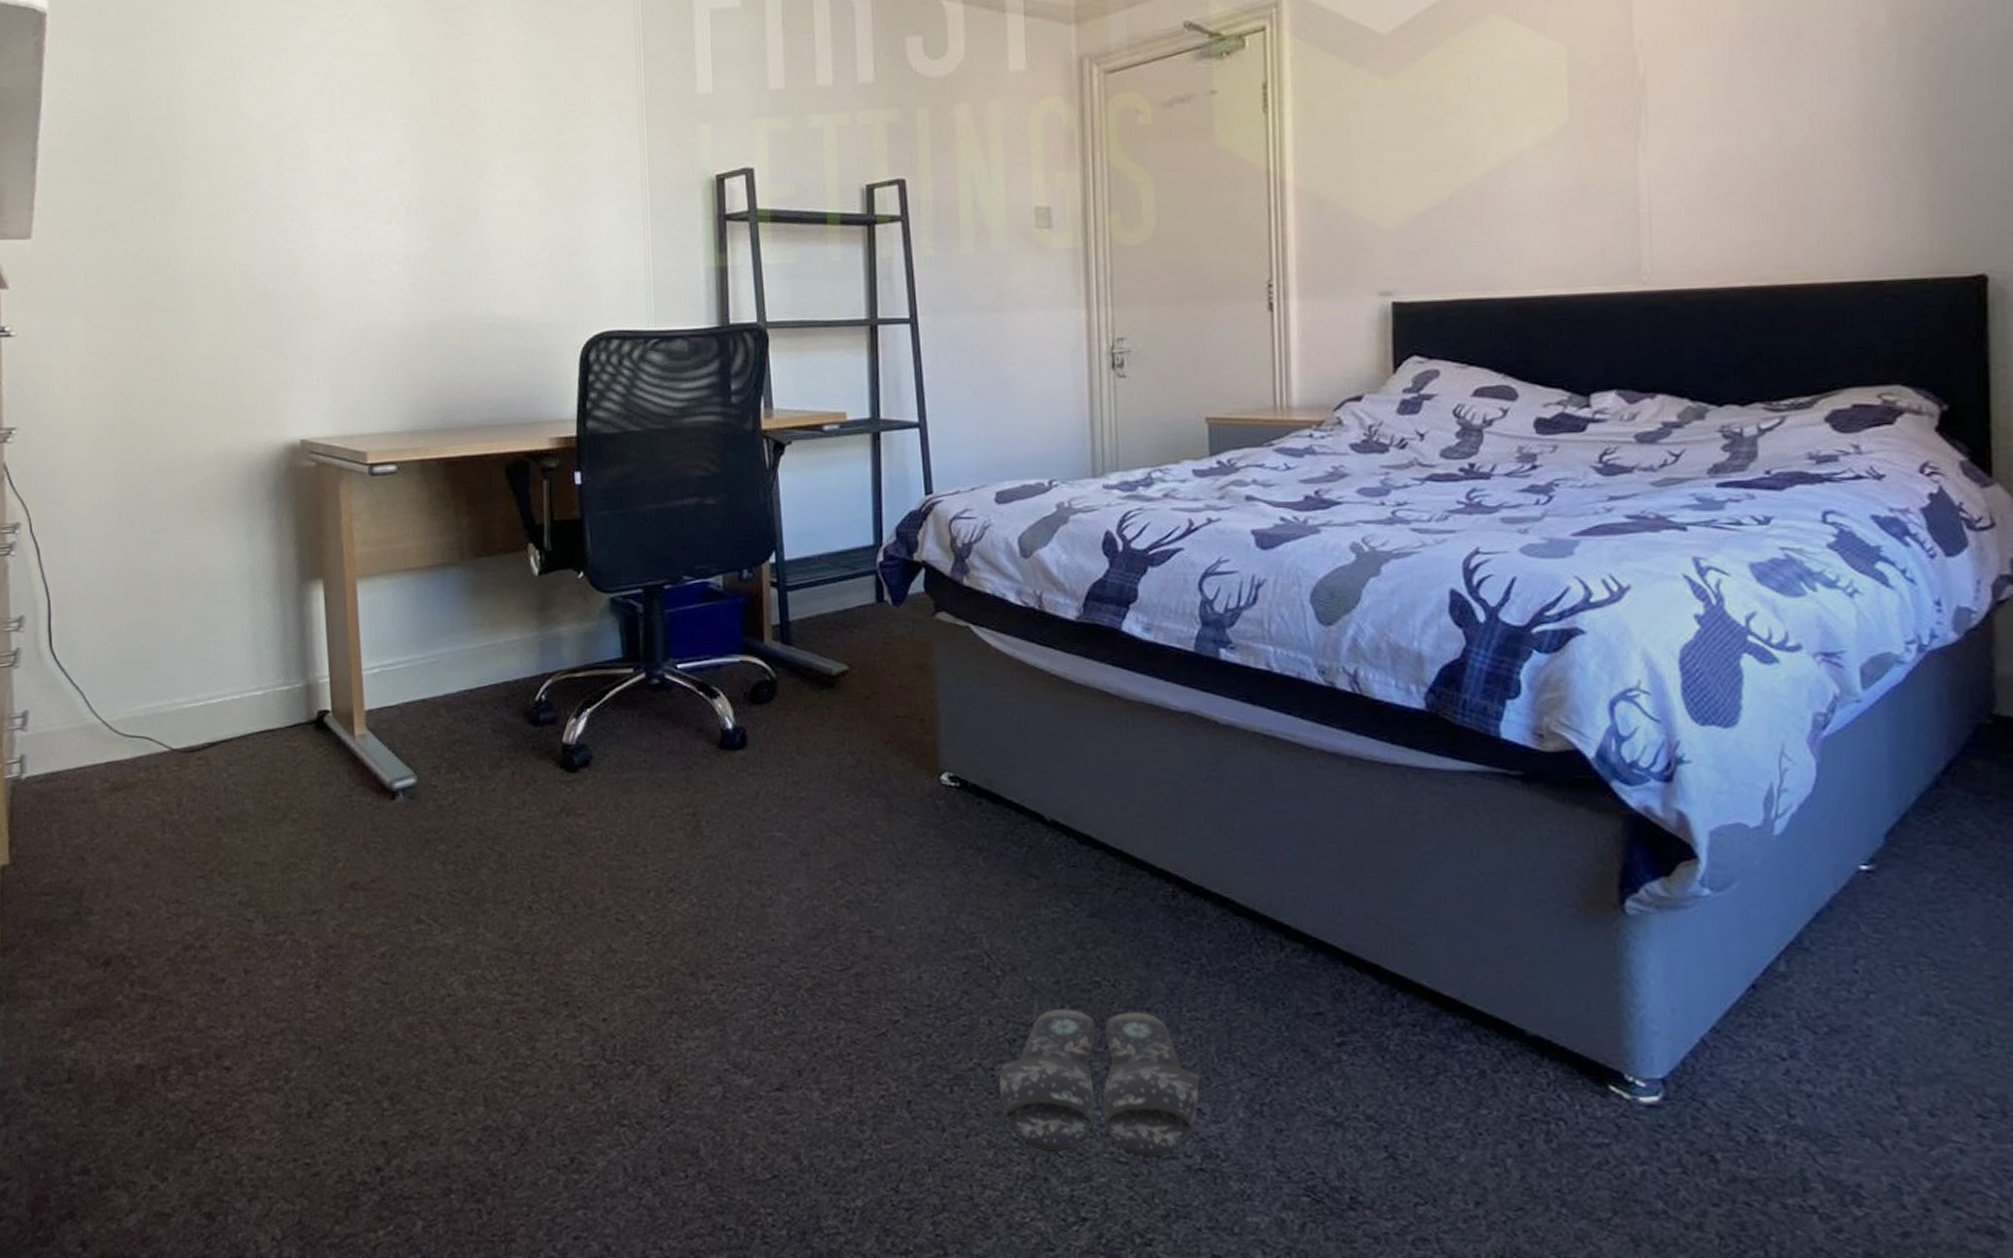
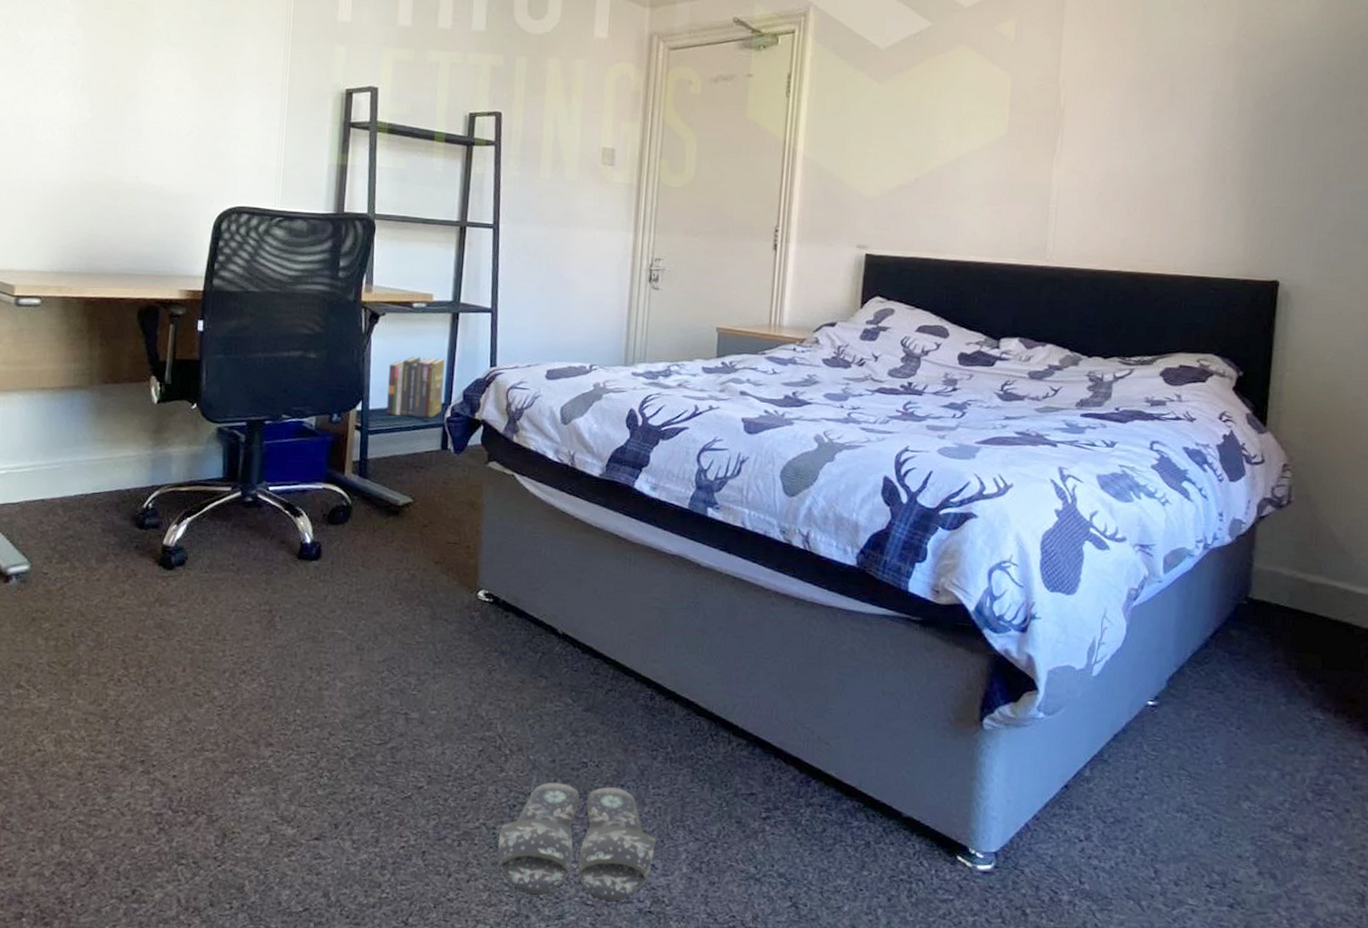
books: none [802,490,872,566] -> present [386,356,445,418]

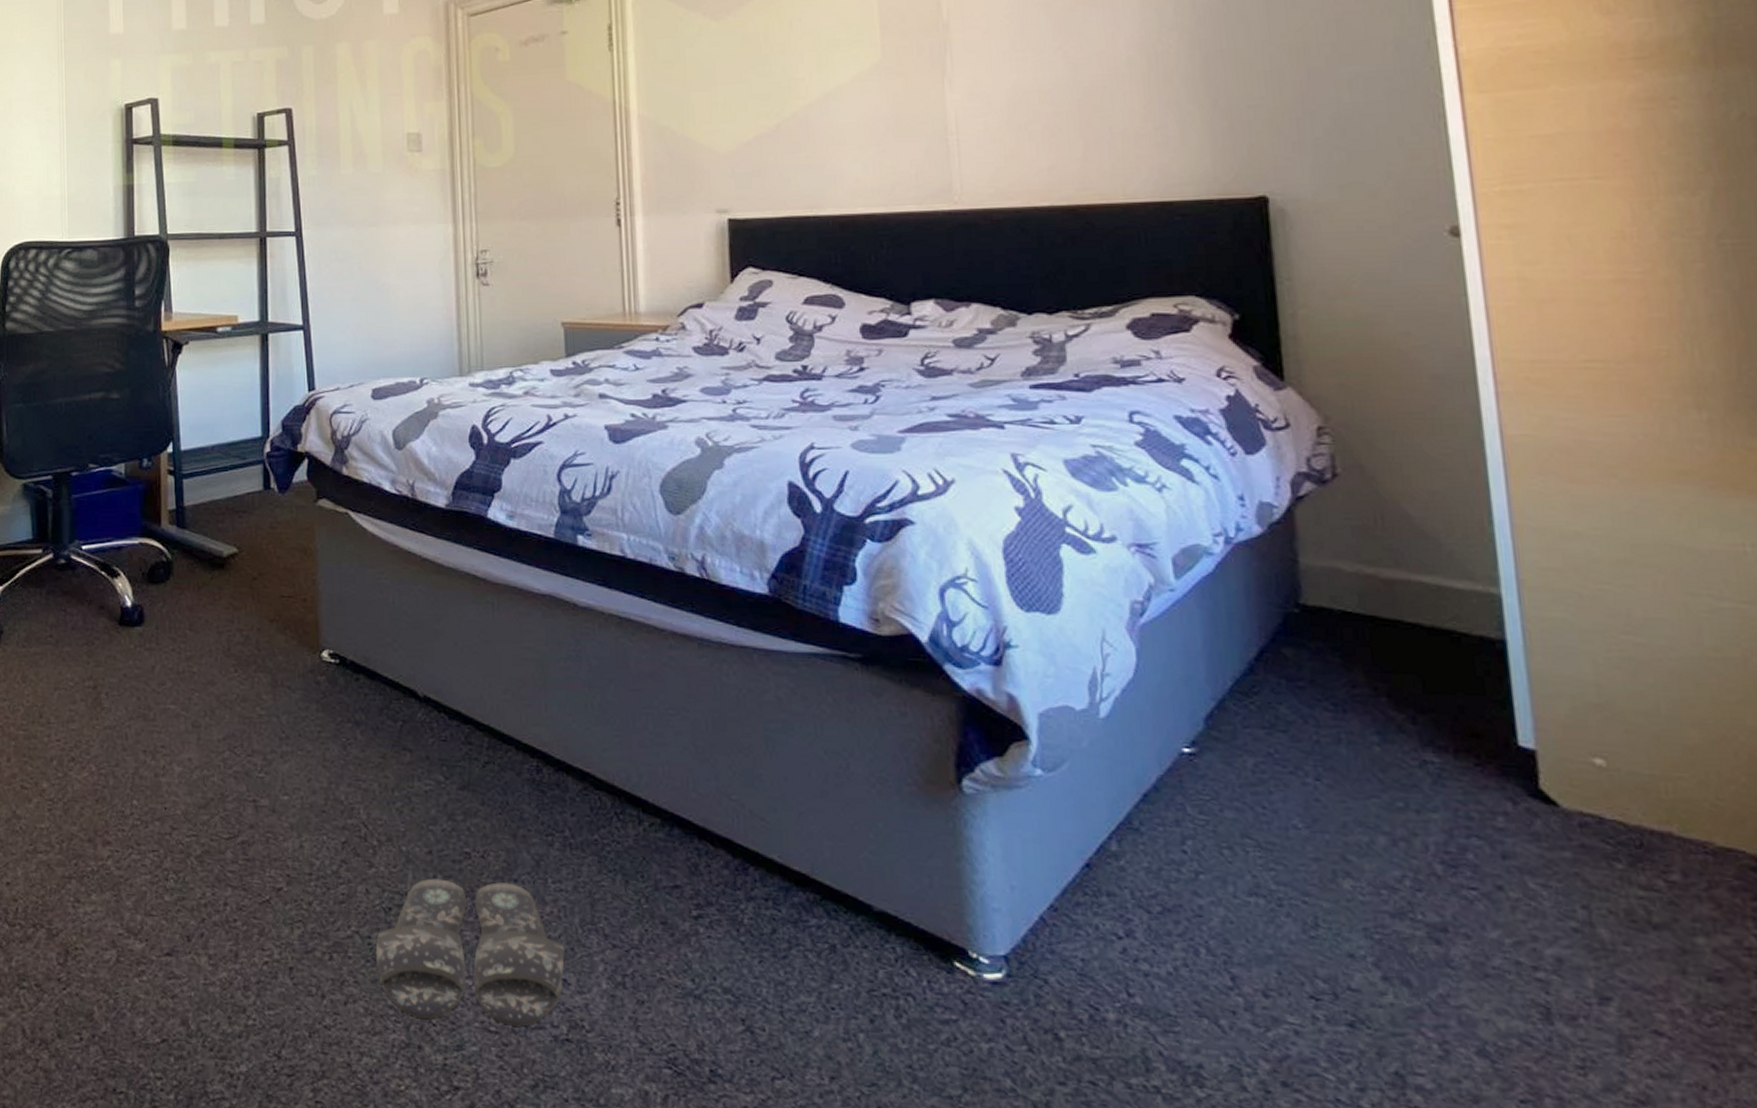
books: present [386,356,445,418] -> none [197,386,260,456]

